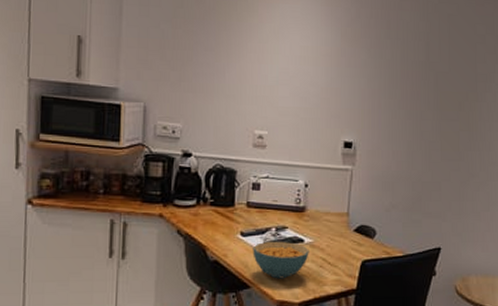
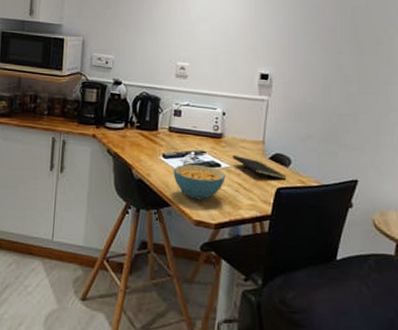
notepad: none [316,230,372,253] -> present [232,156,287,180]

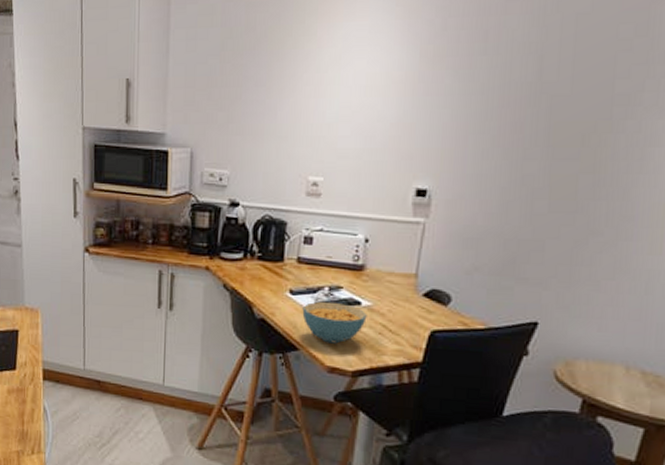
notepad: present [232,156,287,180] -> none [376,292,445,321]

